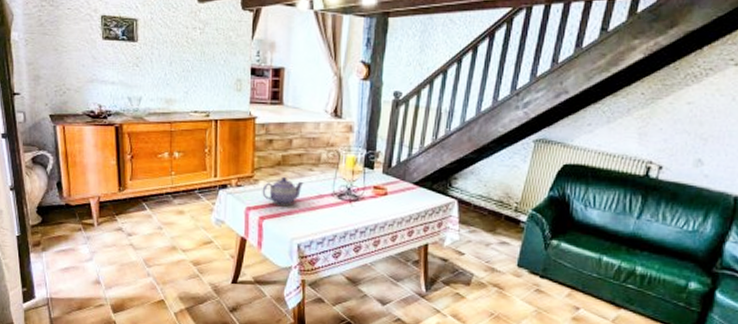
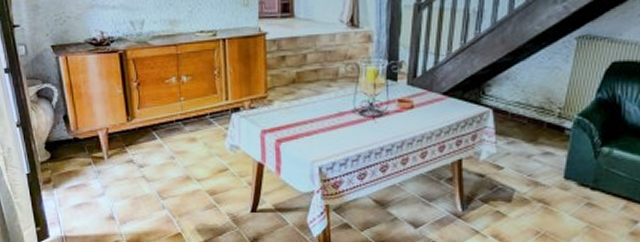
teapot: present [262,176,304,206] -> none [277,94,322,126]

